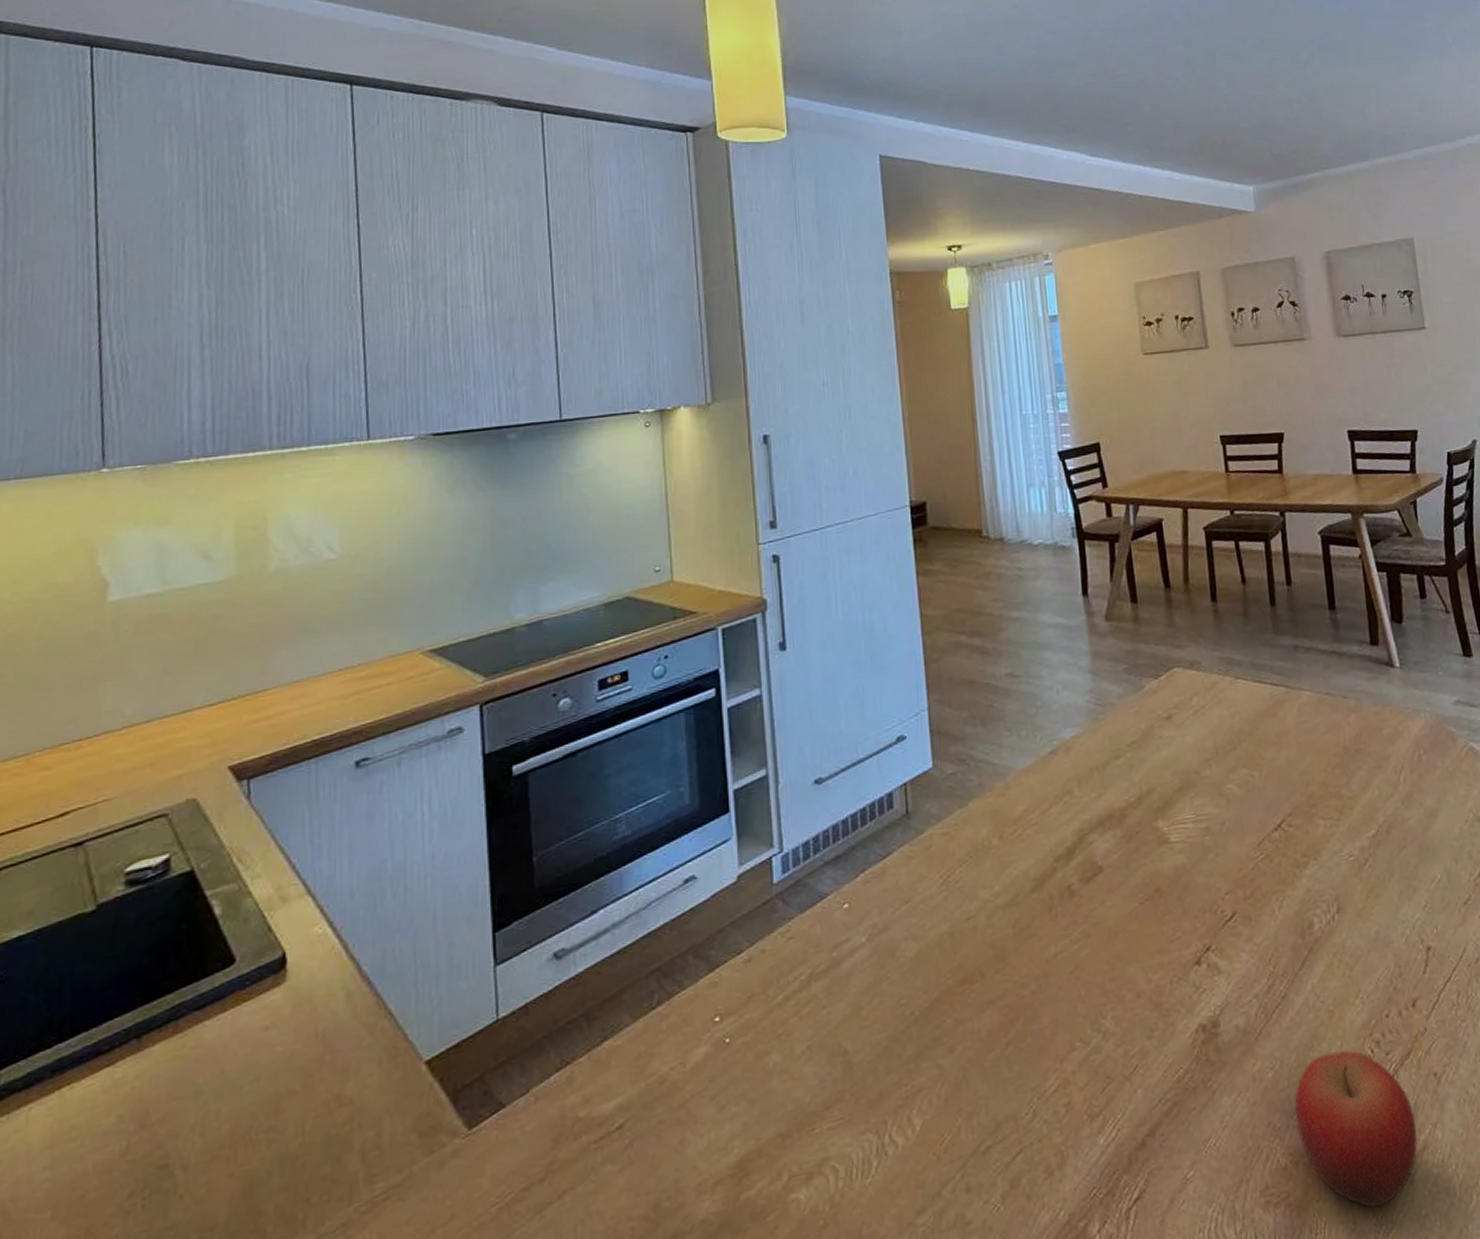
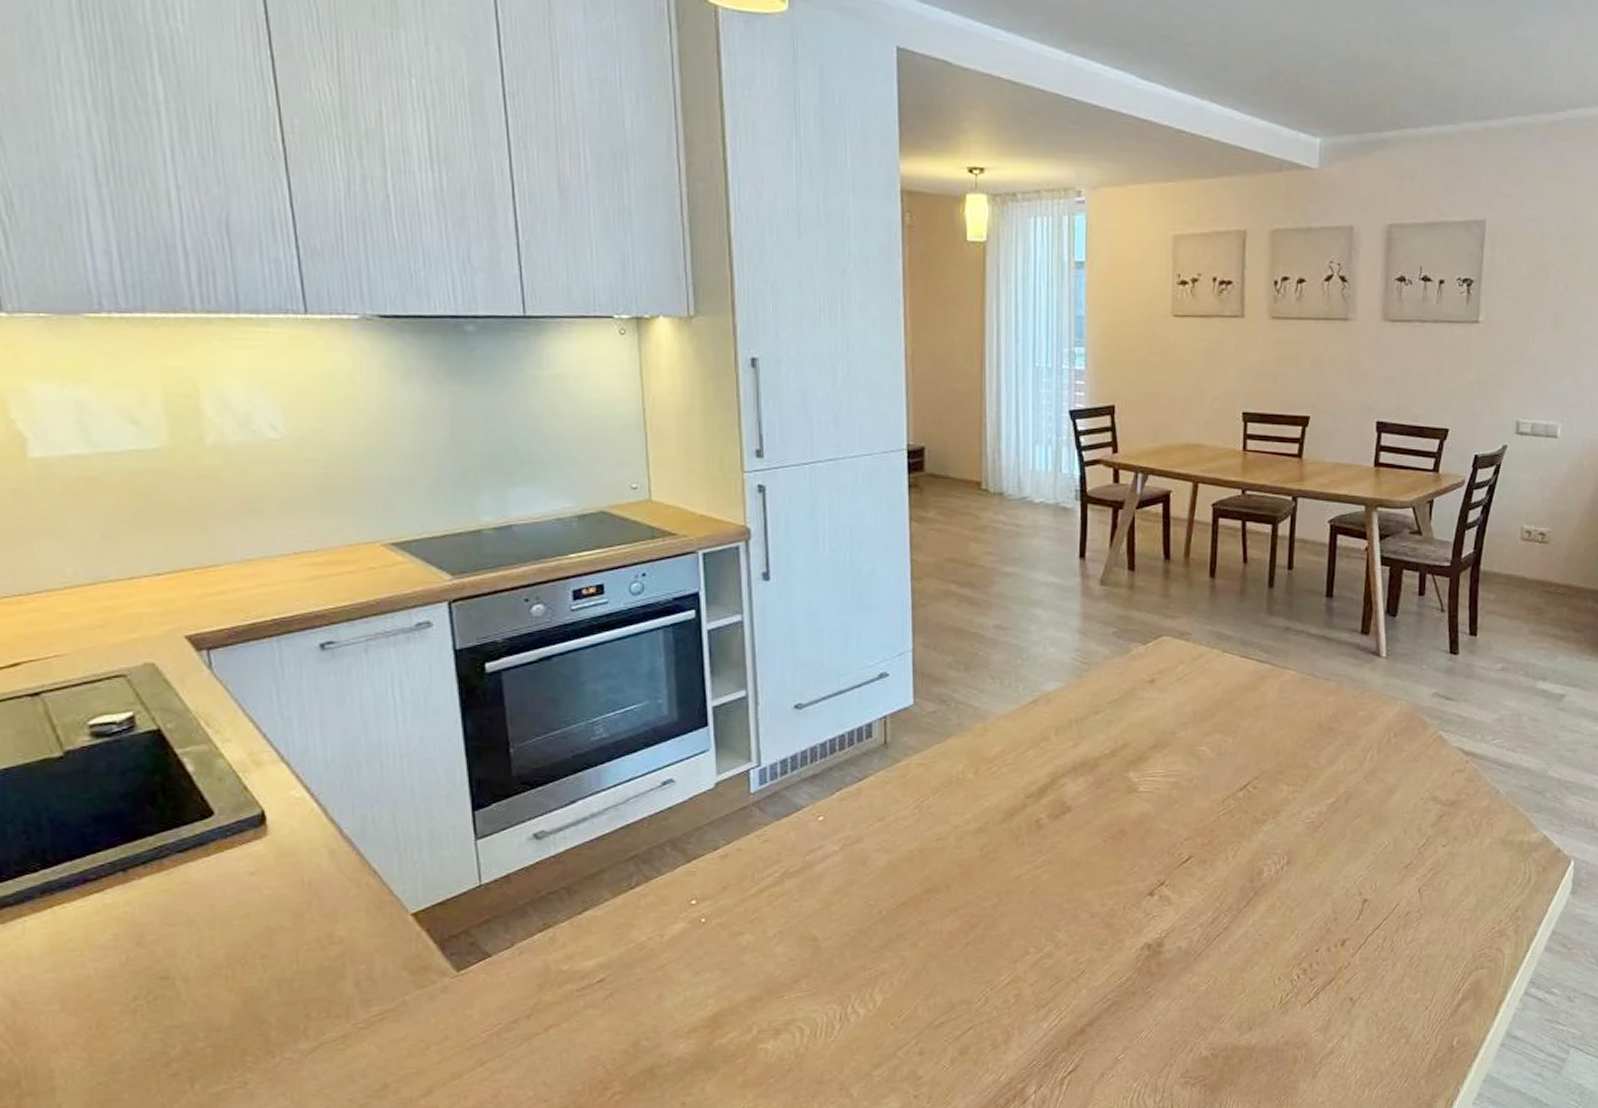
fruit: present [1294,1050,1418,1208] -> none [1221,974,1327,1094]

